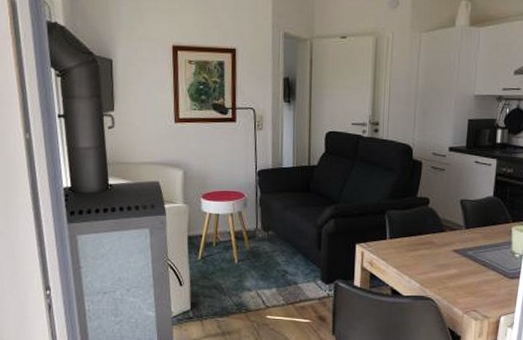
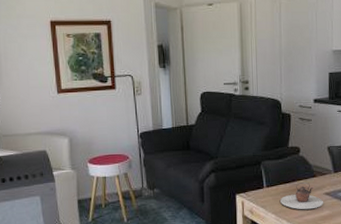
teapot: none [402,236,451,267] -> present [279,181,323,210]

